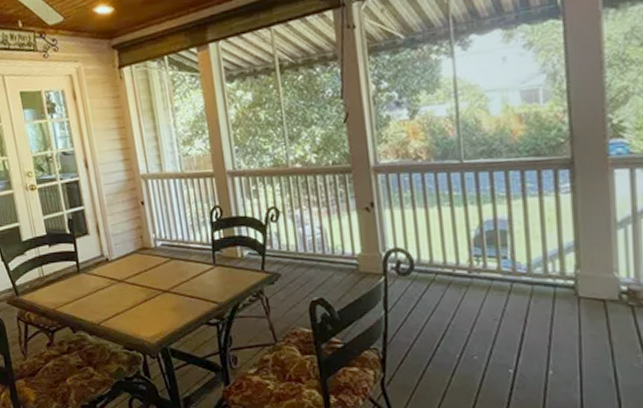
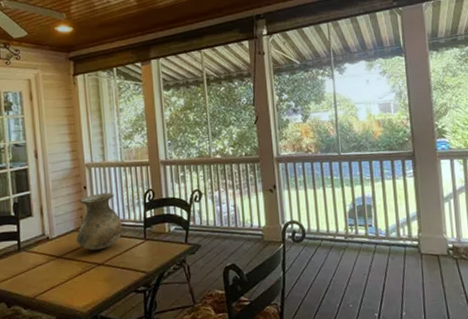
vase: none [137,208,188,275] -> present [76,192,123,251]

